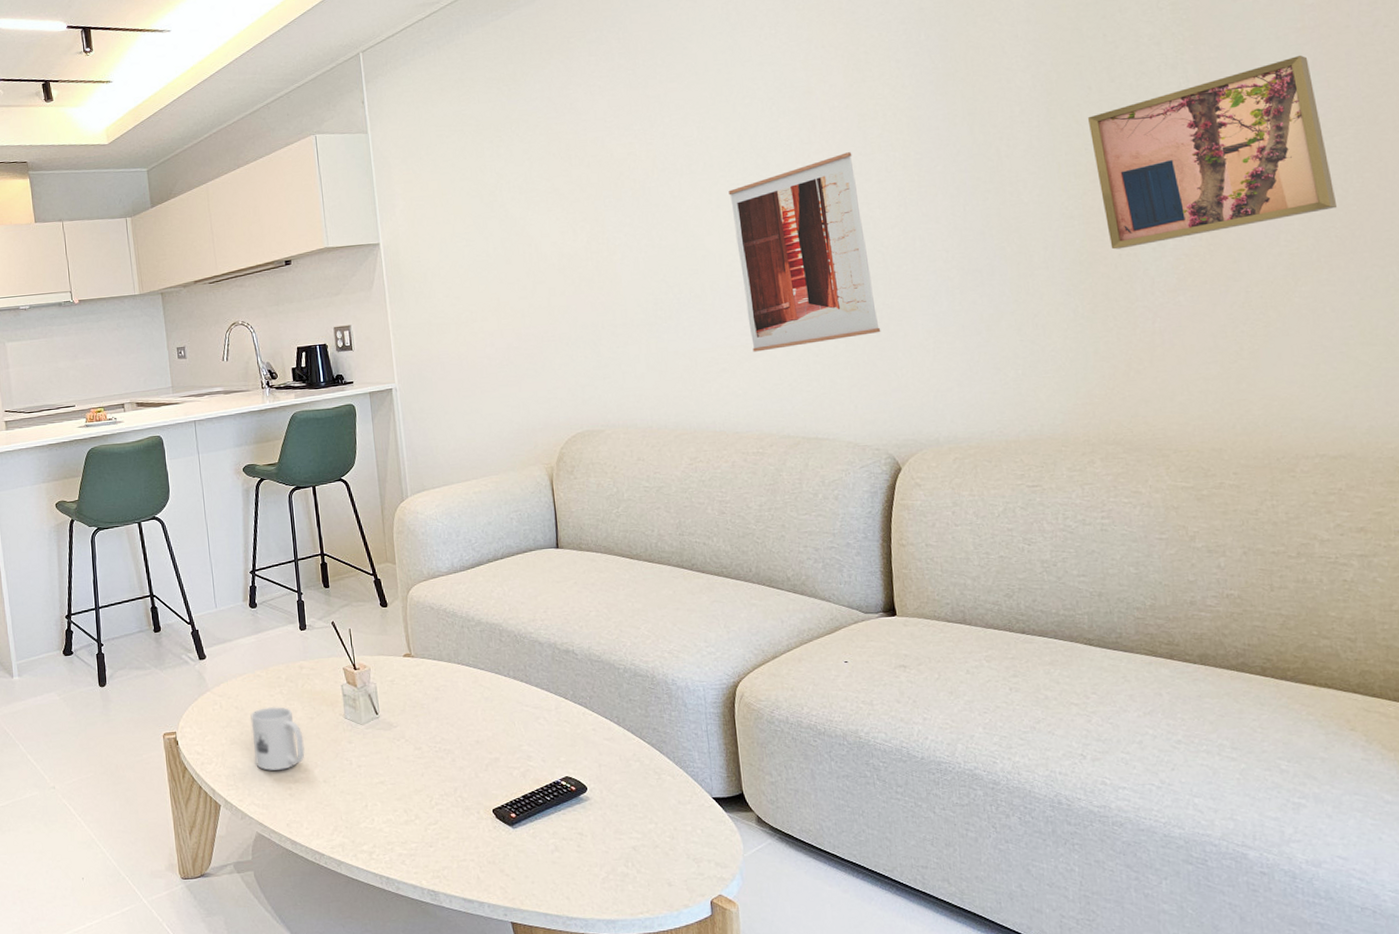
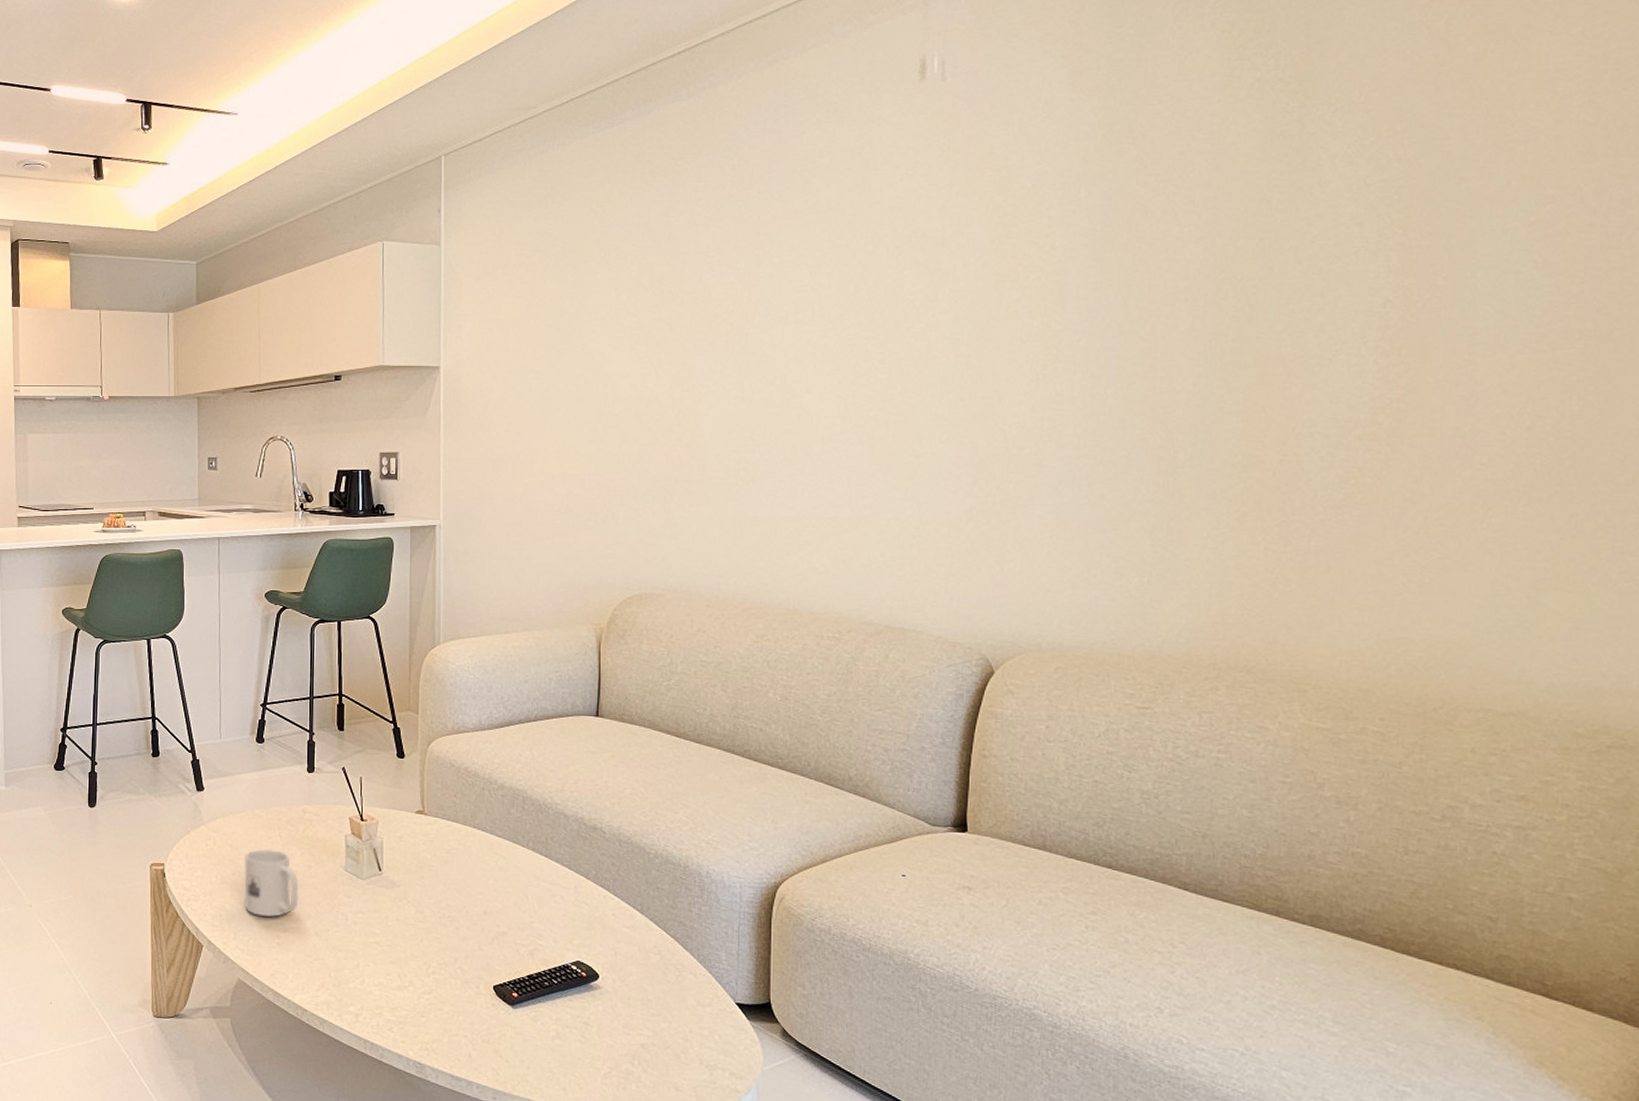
wall art: present [728,152,881,352] -> none [836,315,991,527]
wall art: present [1087,55,1338,250] -> none [1263,252,1549,454]

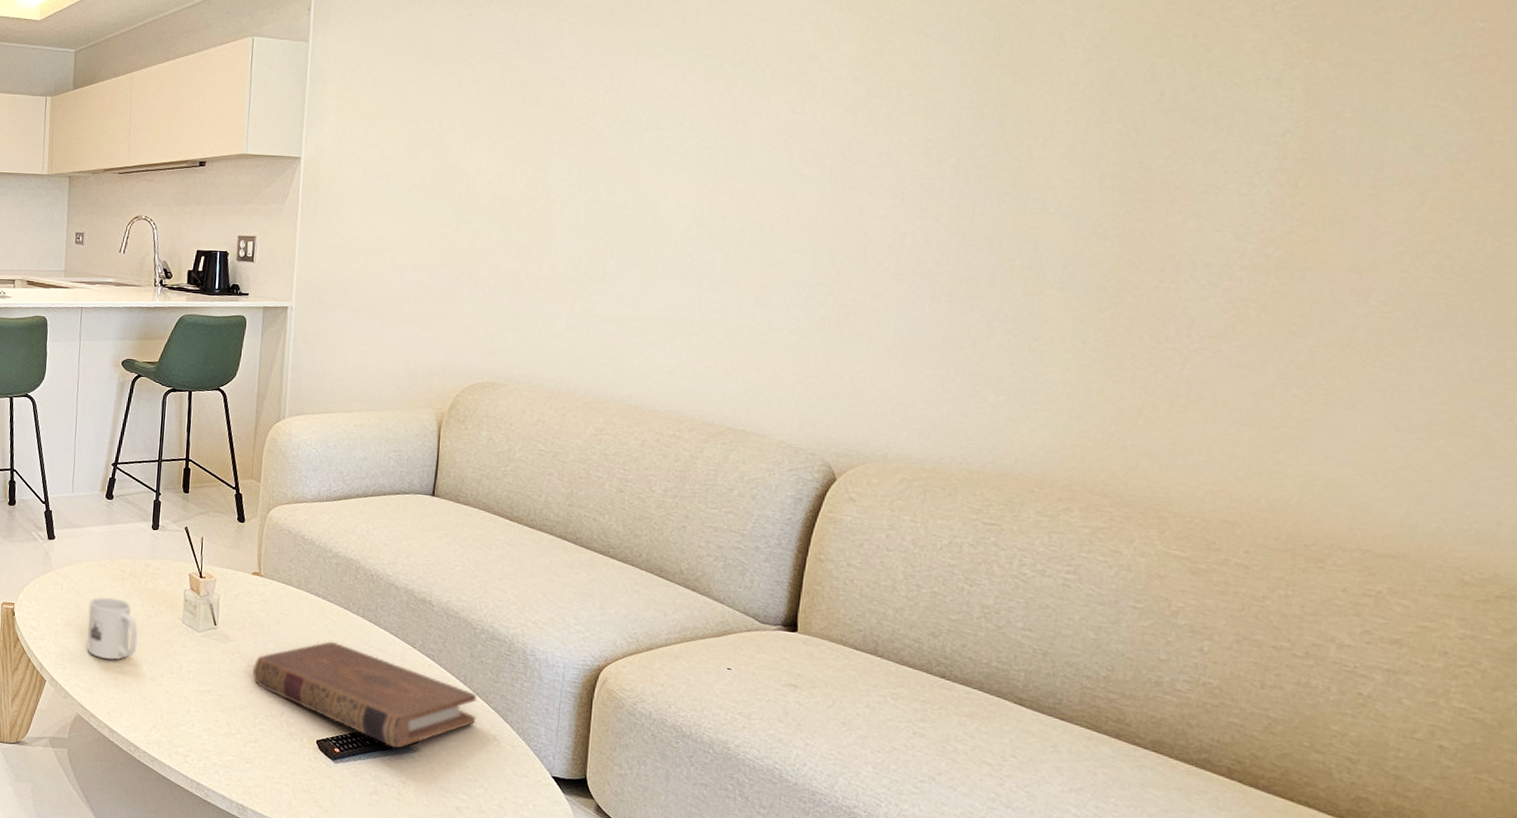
book: none [422,878,655,987] -> present [252,641,477,748]

